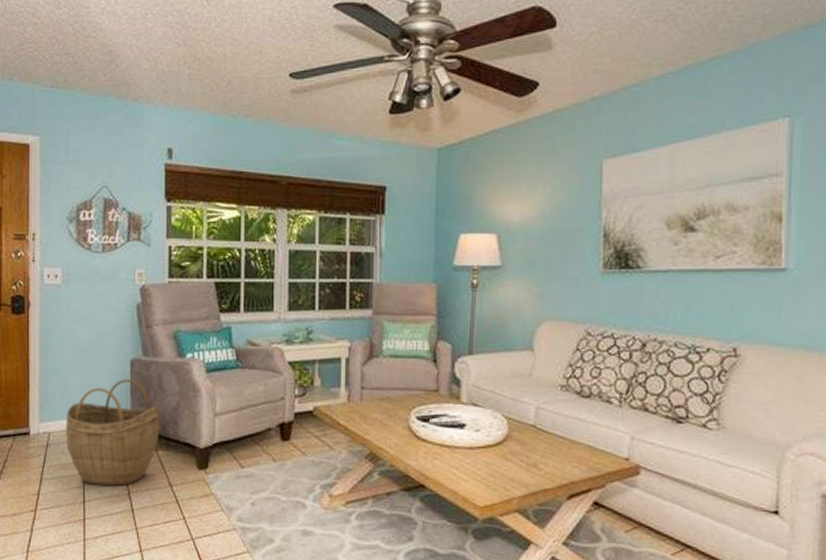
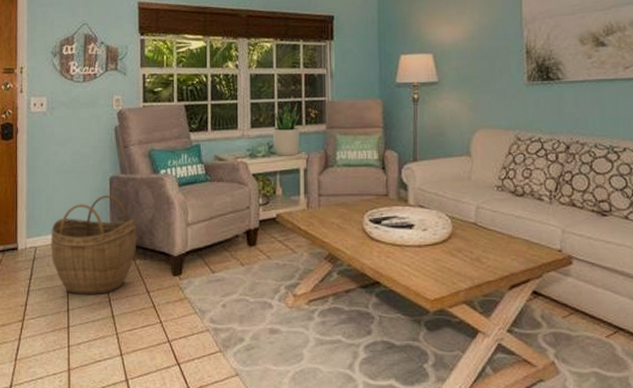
planter: none [313,282,343,344] -> present [273,102,300,156]

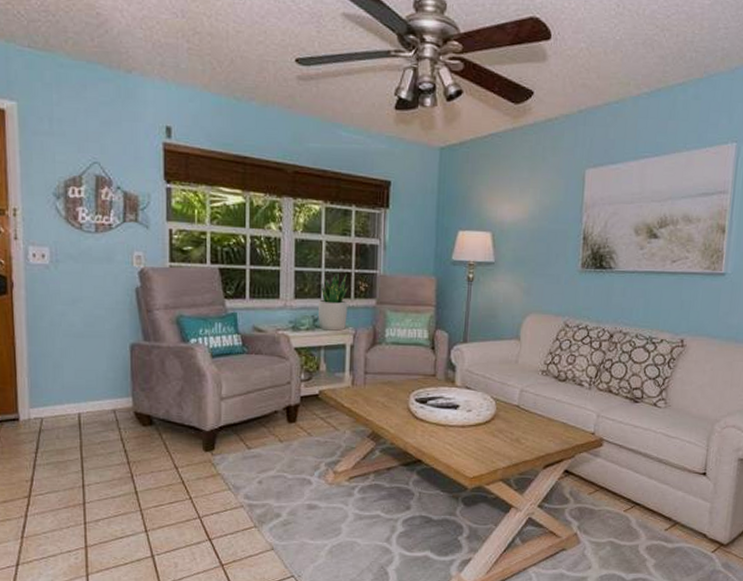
woven basket: present [51,194,137,295] -> none [60,363,163,471]

